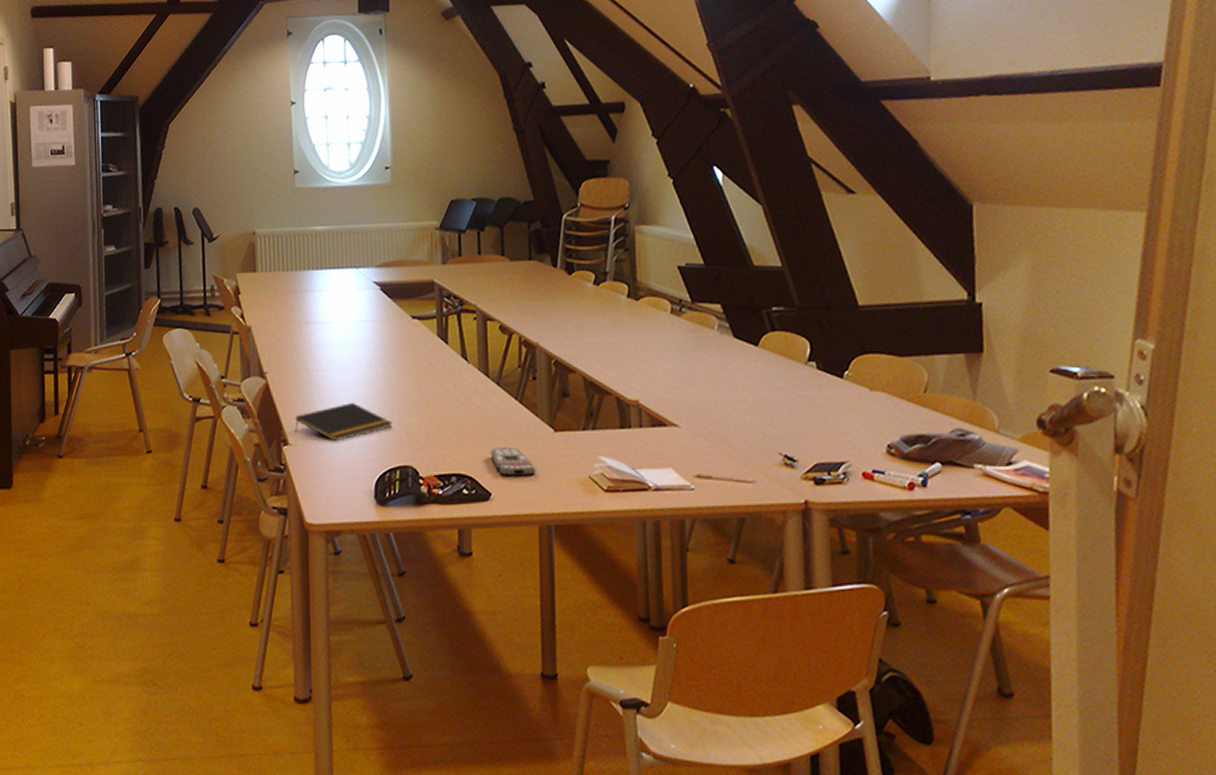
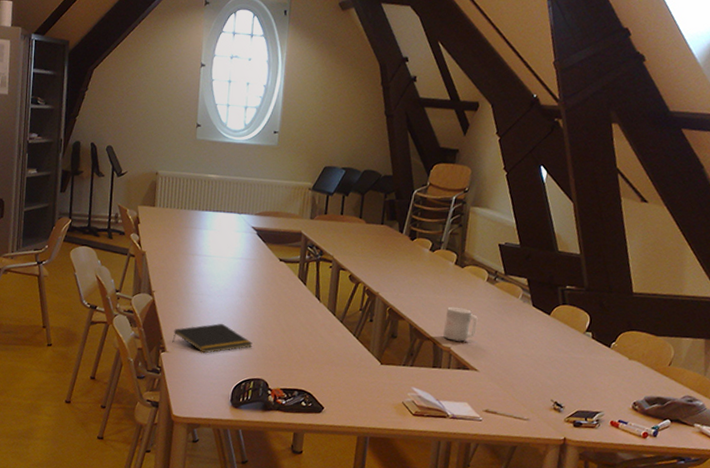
remote control: present [490,446,536,476] -> none [327,371,362,397]
mug: none [626,349,668,392] -> present [443,306,478,342]

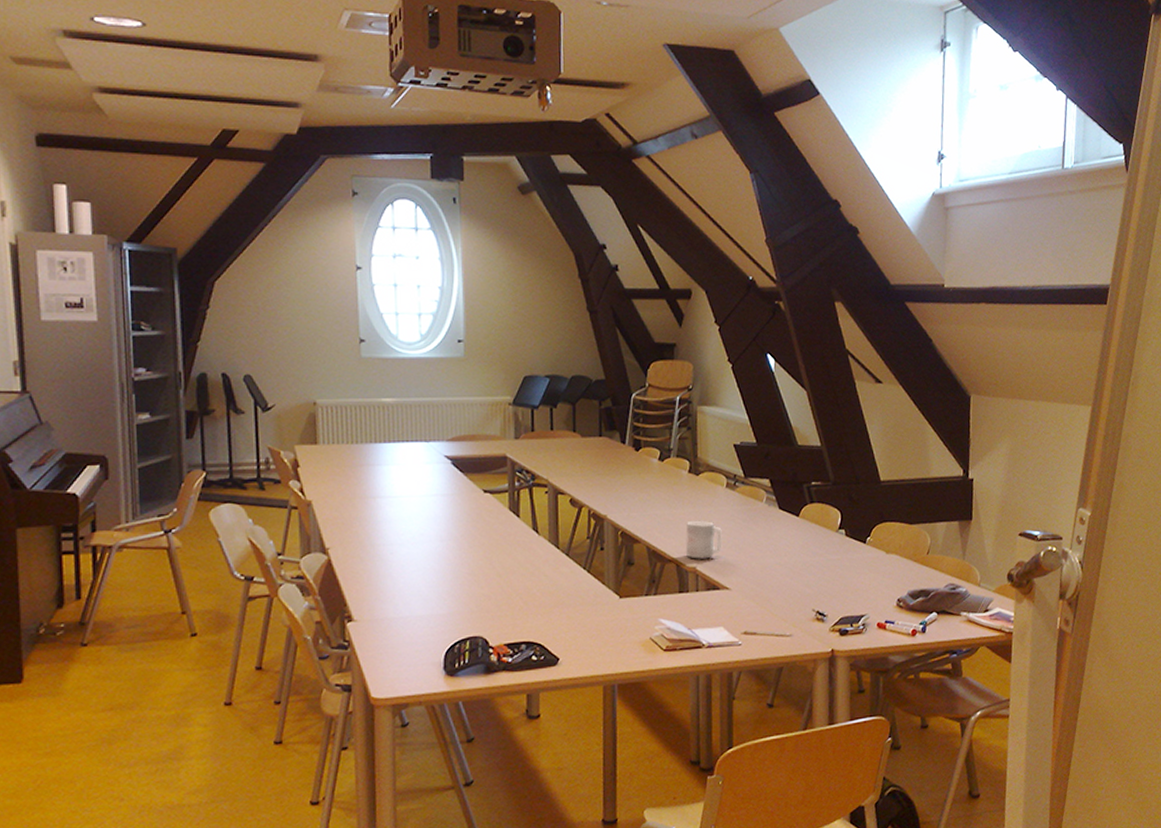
notepad: present [172,323,253,354] -> none [360,576,463,616]

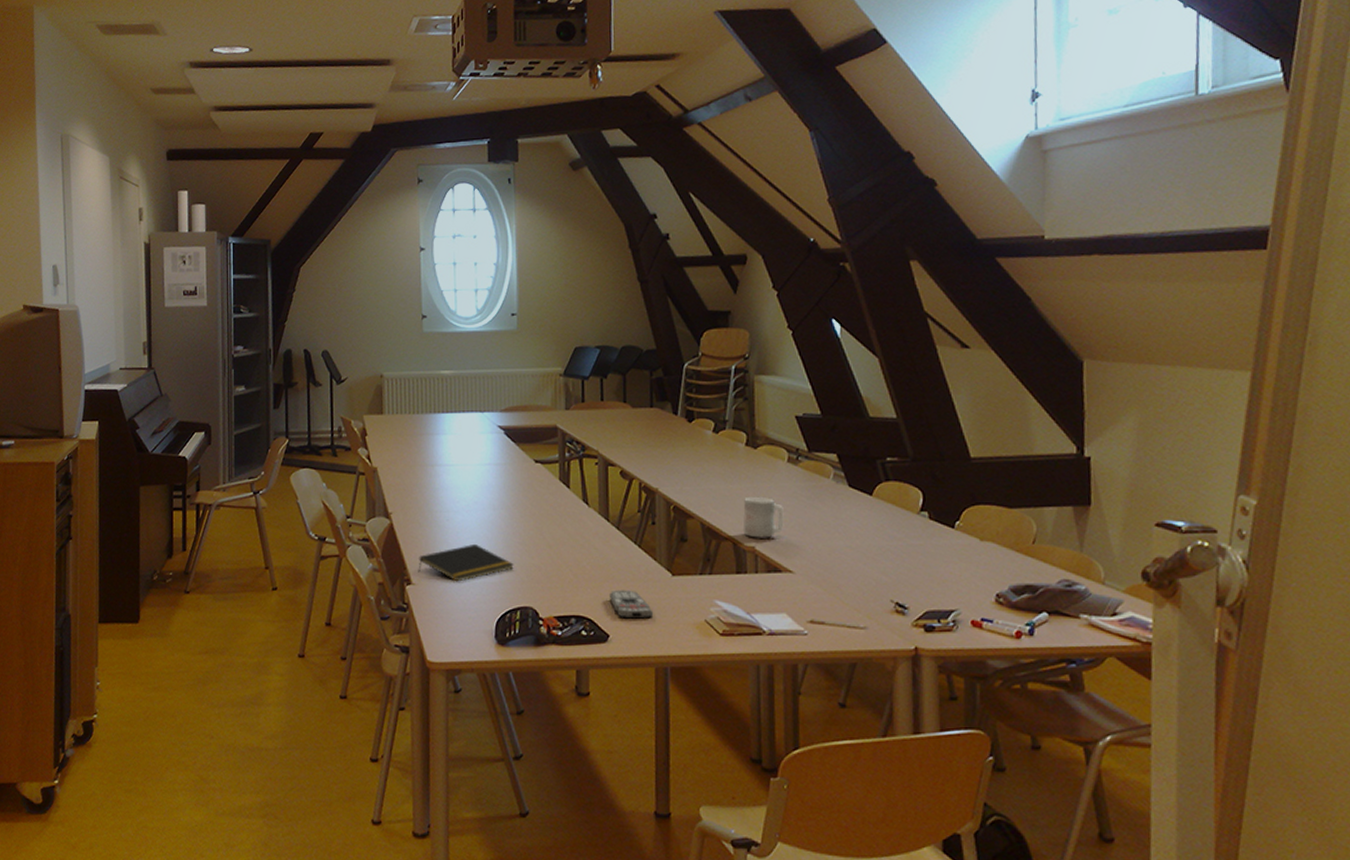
notepad: none [360,576,463,616] -> present [418,543,514,582]
remote control: none [558,613,602,642] -> present [608,589,654,619]

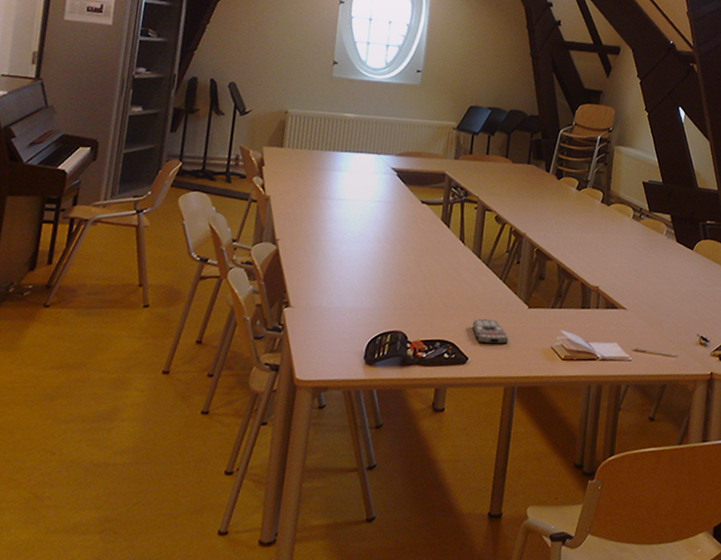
notepad: present [418,543,514,582] -> none [298,272,390,307]
mug: present [743,496,784,538] -> none [591,245,625,280]

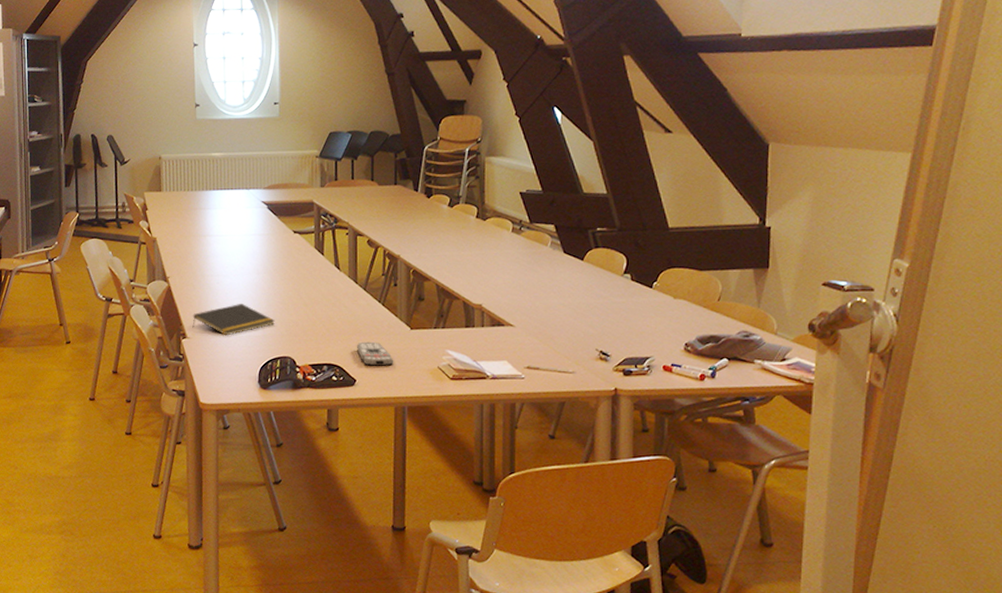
notepad: none [298,272,390,307] -> present [192,303,275,336]

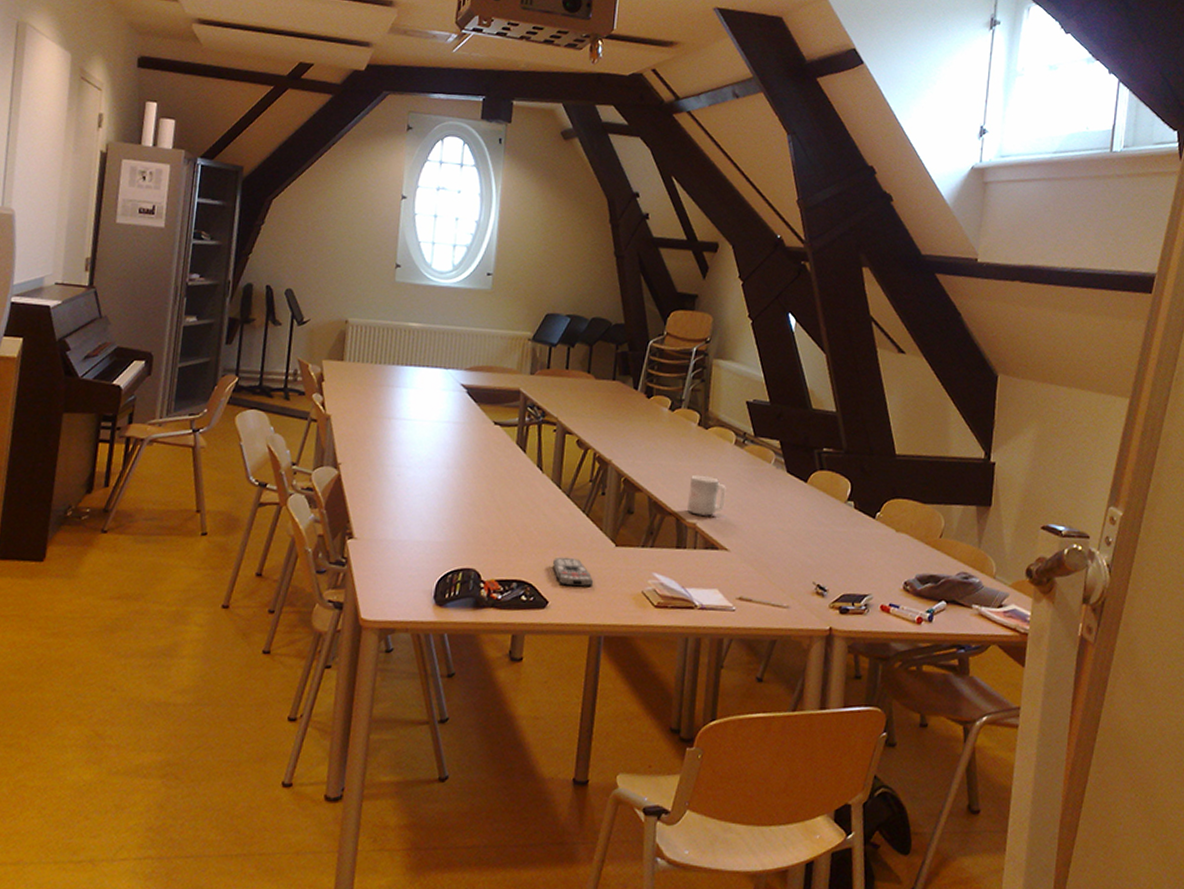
notepad: present [192,303,275,336] -> none [361,501,461,539]
mug: none [473,261,507,297] -> present [687,474,726,516]

